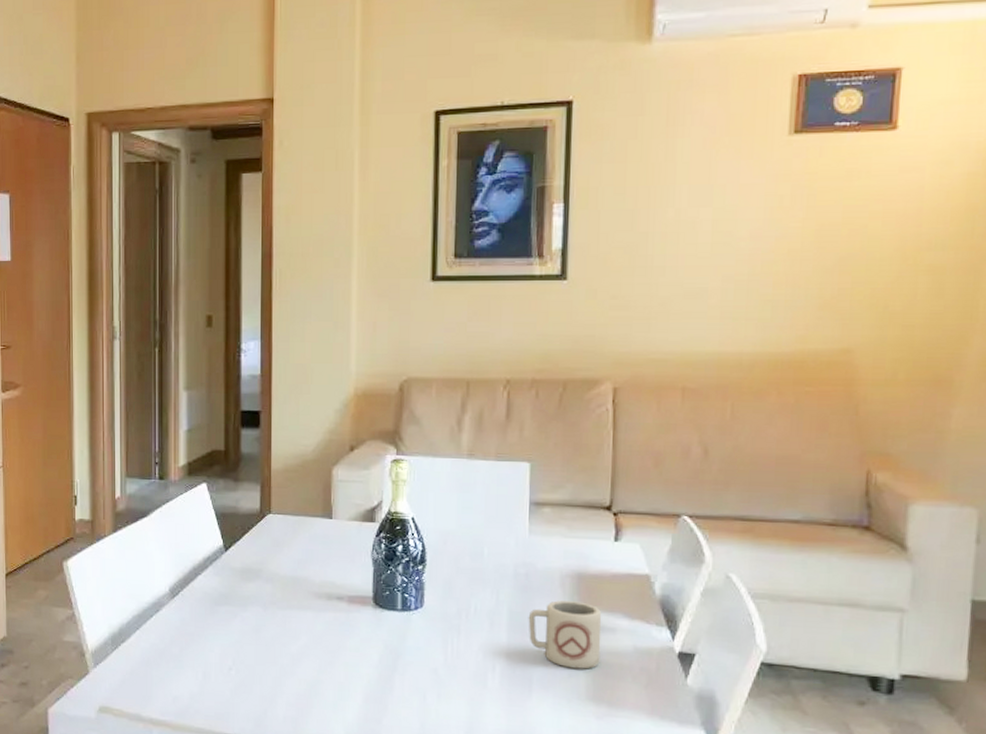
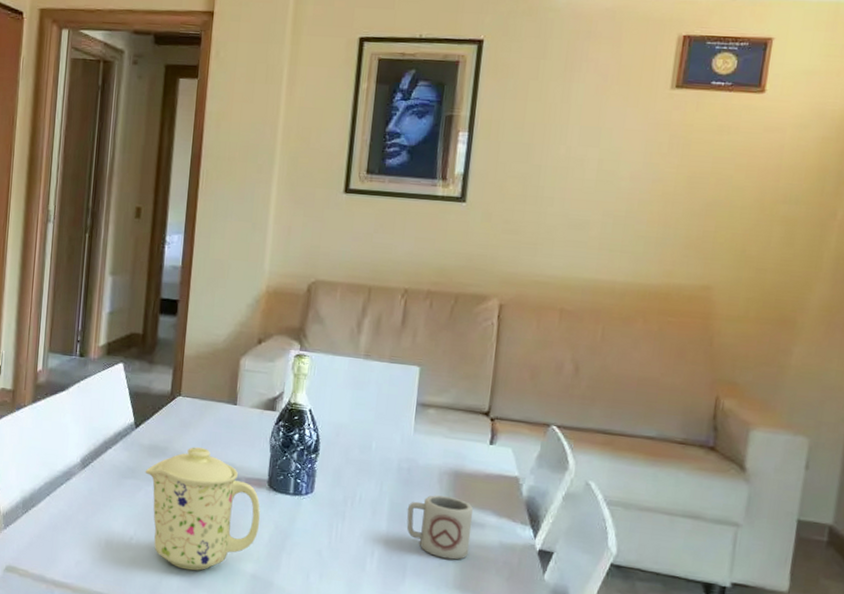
mug: none [239,567,368,699] -> present [145,447,261,571]

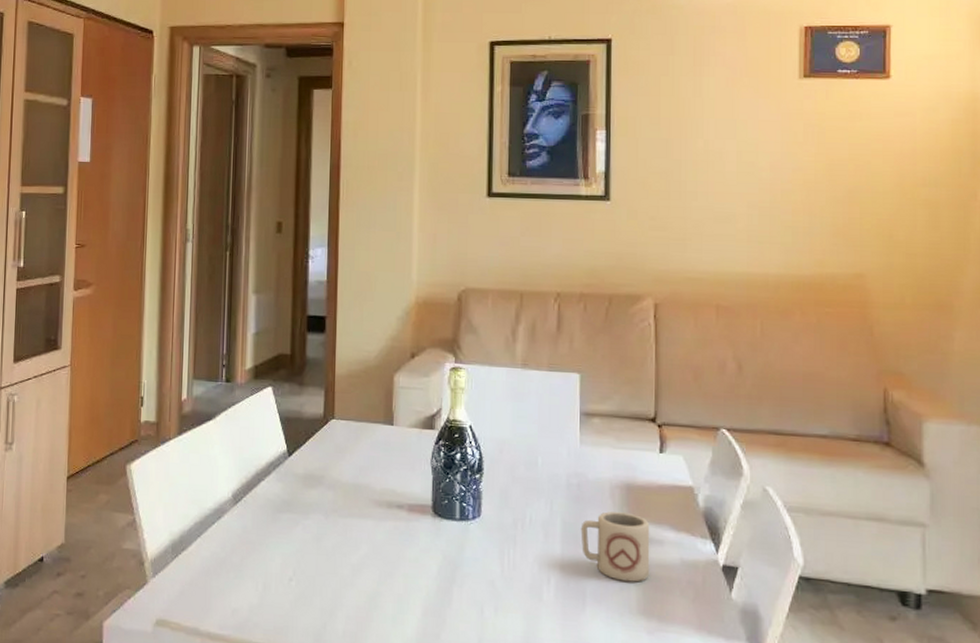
mug: present [145,447,261,571] -> none [301,473,427,612]

